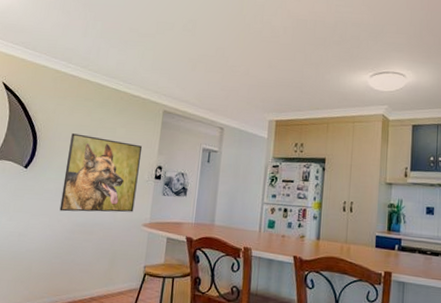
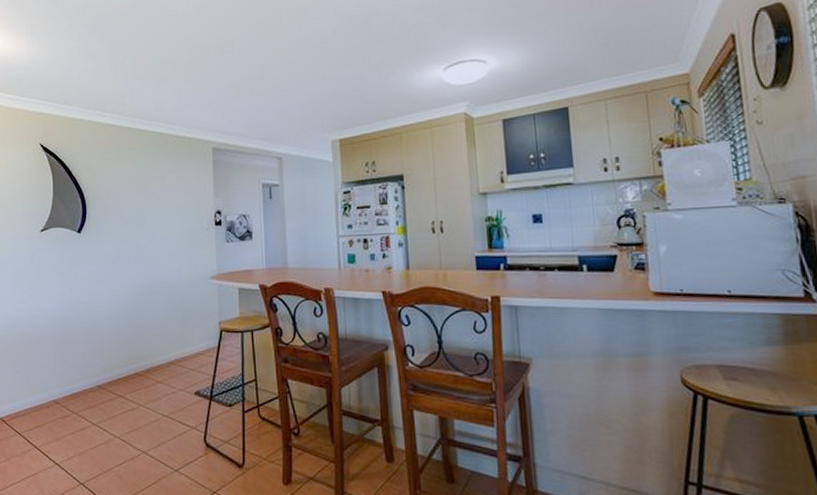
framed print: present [59,133,143,212] -> none [119,188,198,274]

